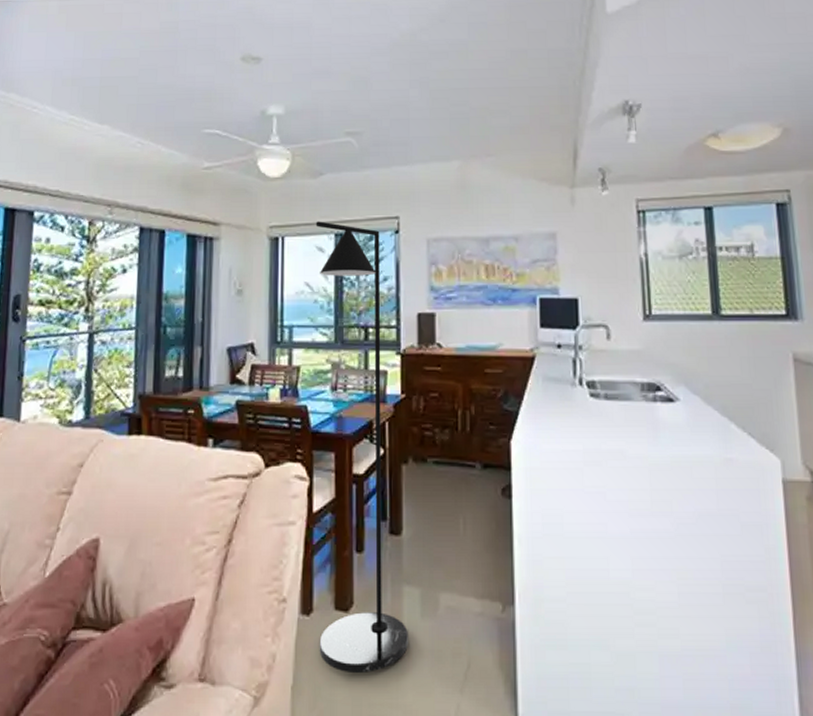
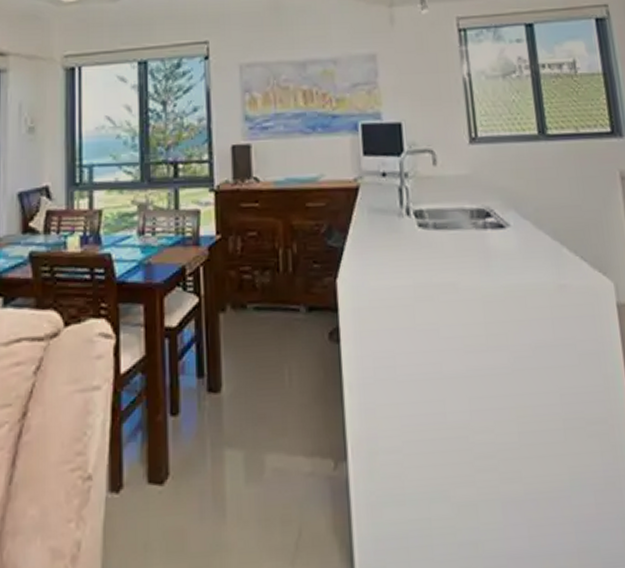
floor lamp: present [315,221,408,674] -> none [116,48,232,556]

